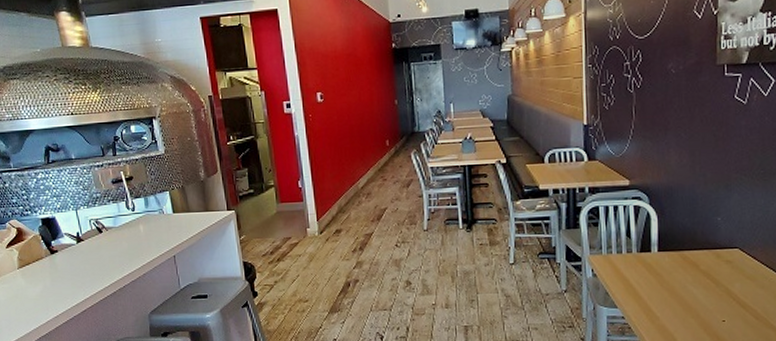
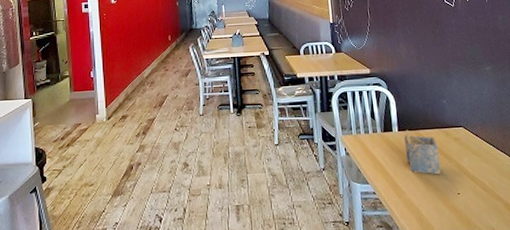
napkin holder: none [664,250,705,300] -> present [404,129,441,175]

